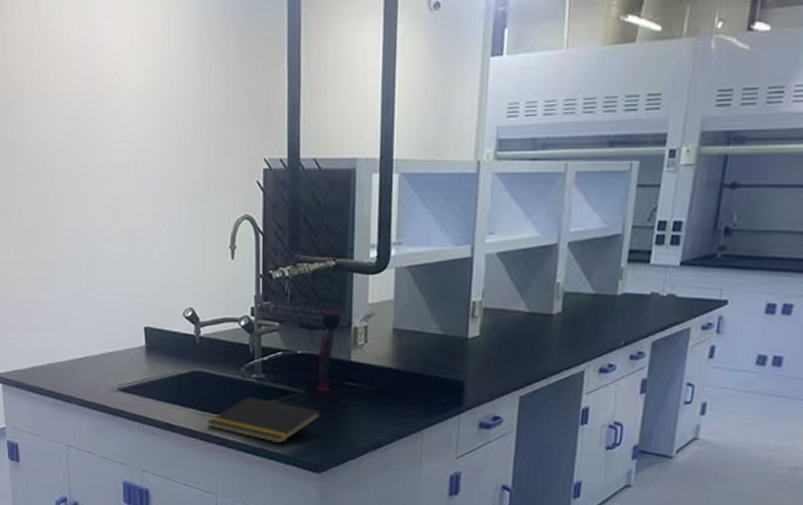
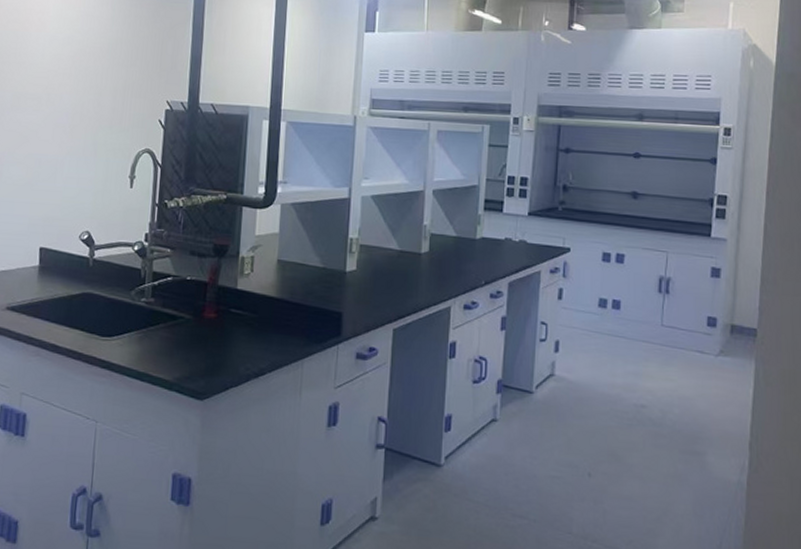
notepad: present [207,397,322,444] -> none [93,320,207,369]

